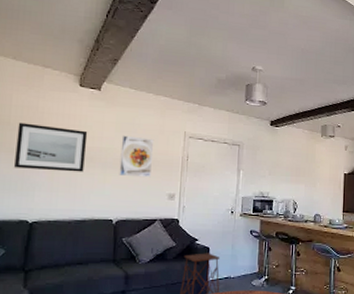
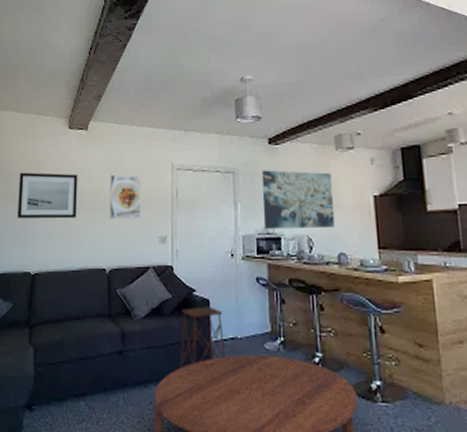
wall art: none [260,146,316,195] -> present [261,170,336,229]

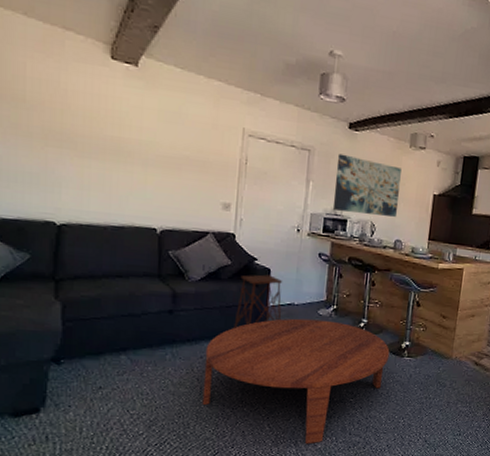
wall art: present [18,172,78,219] -> none [35,100,124,169]
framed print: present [109,174,142,220] -> none [163,127,206,182]

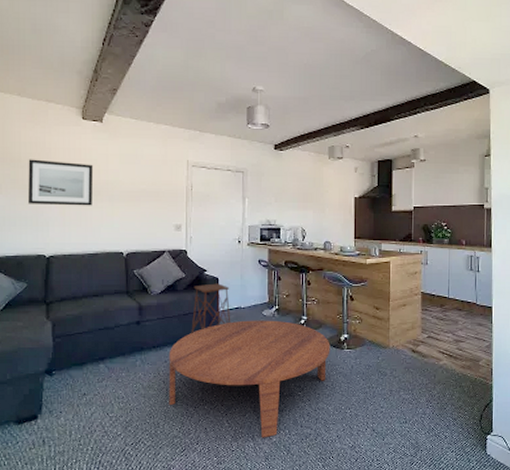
wall art: none [35,100,124,169] -> present [28,159,94,206]
wall art: present [332,153,402,217] -> none [267,172,324,221]

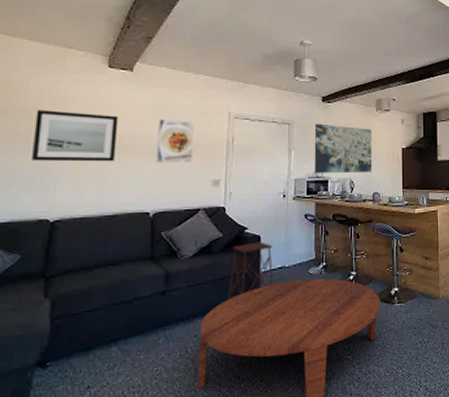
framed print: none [126,167,158,209] -> present [156,119,195,164]
wall art: none [267,172,324,221] -> present [314,123,373,173]

